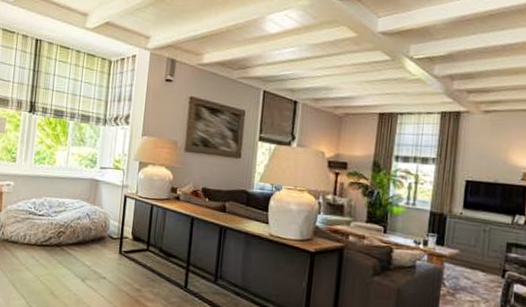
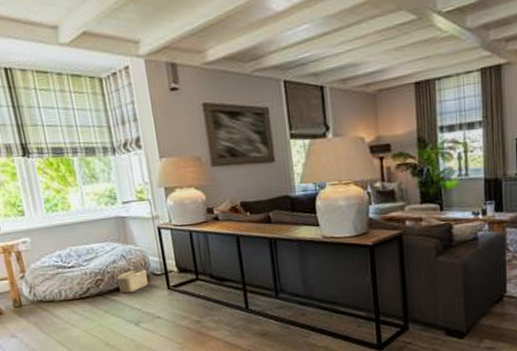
wicker basket: none [77,217,104,250] -> present [116,258,148,294]

